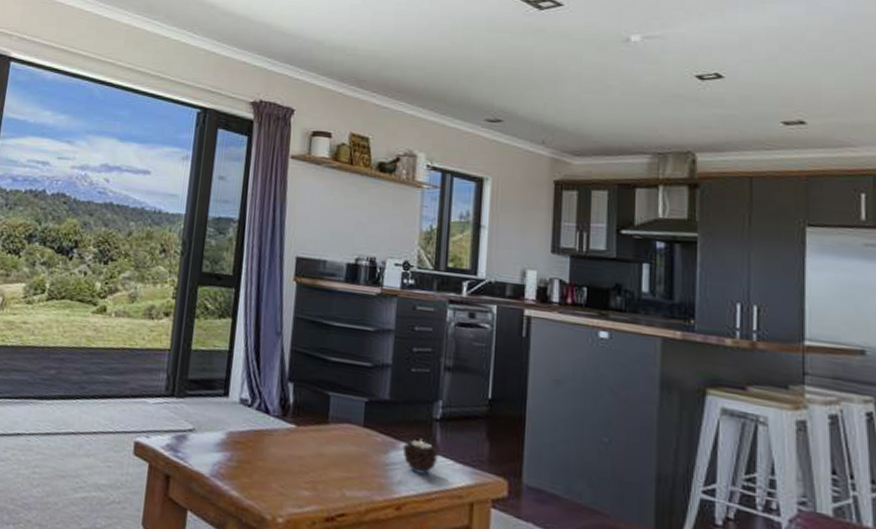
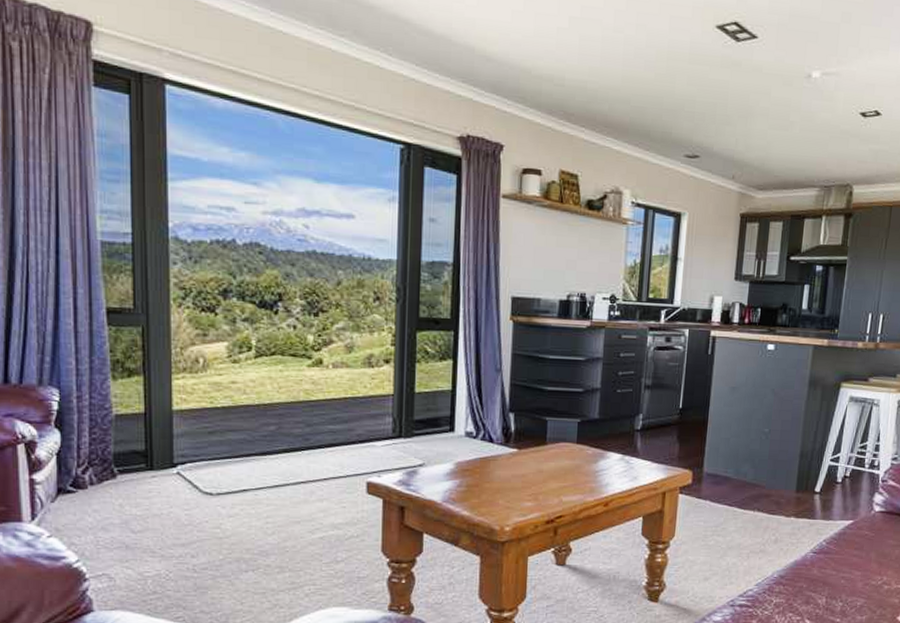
candle: present [402,438,439,475] -> none [610,447,639,475]

